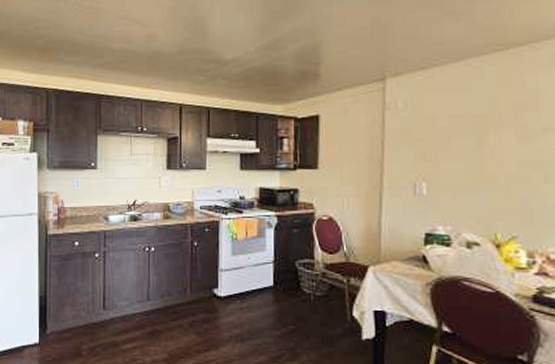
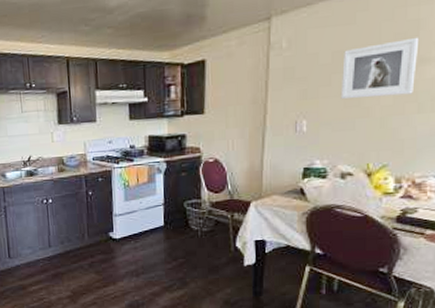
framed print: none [461,106,540,164] -> present [340,37,418,100]

